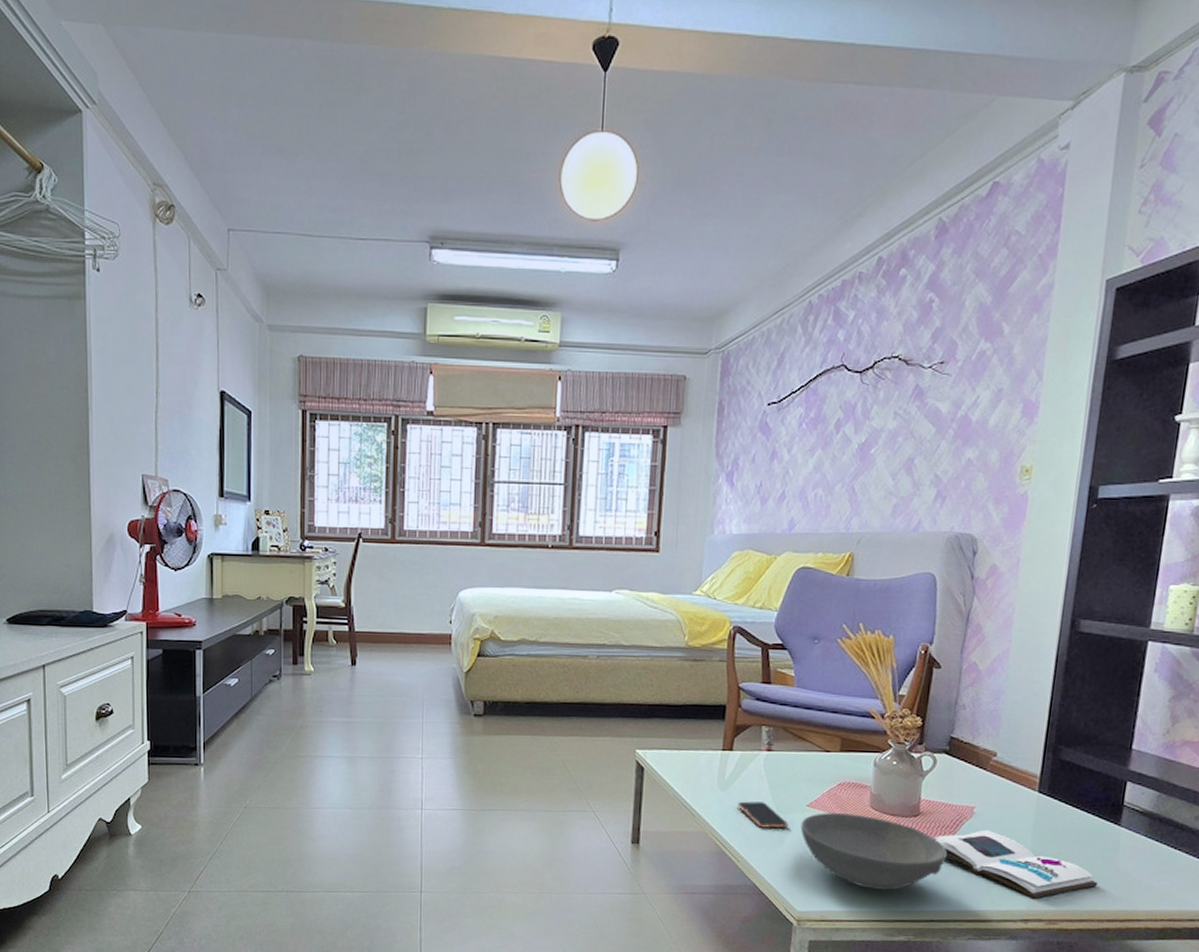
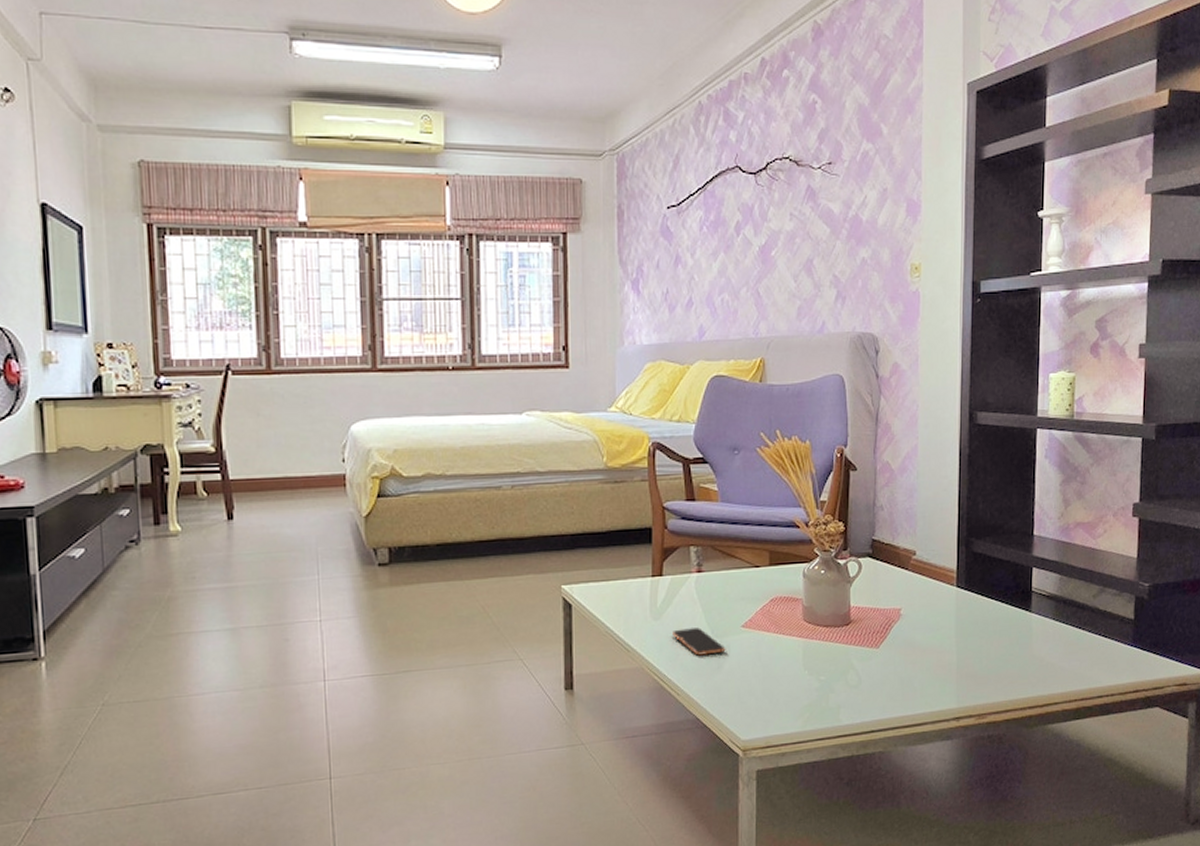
bowl: present [800,812,948,890] -> none [737,629,881,707]
book: present [935,829,1097,899] -> none [867,630,1017,695]

